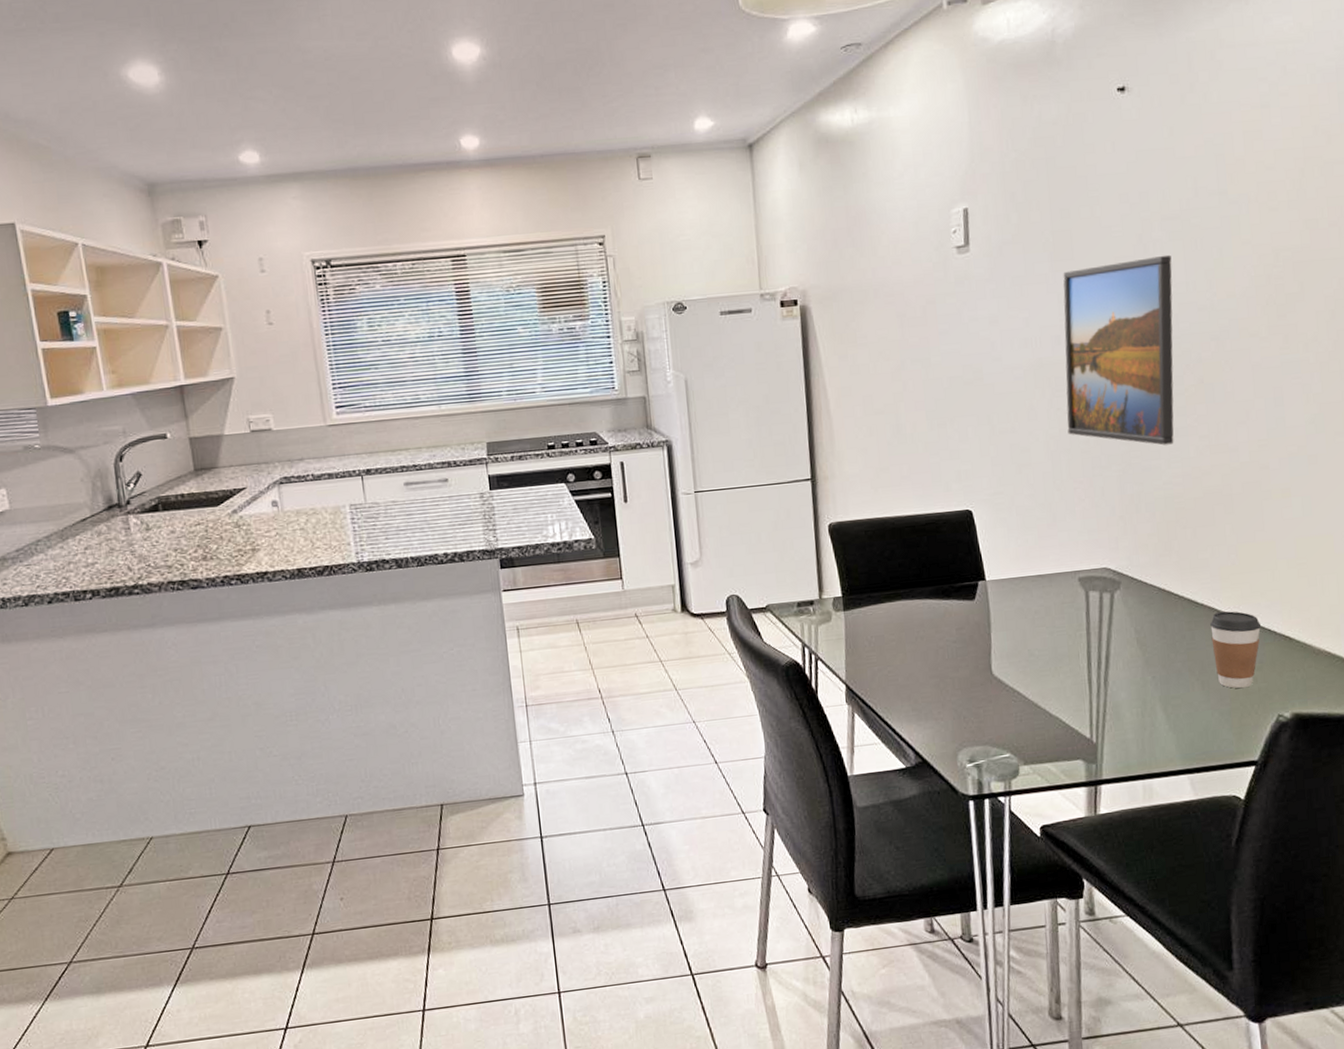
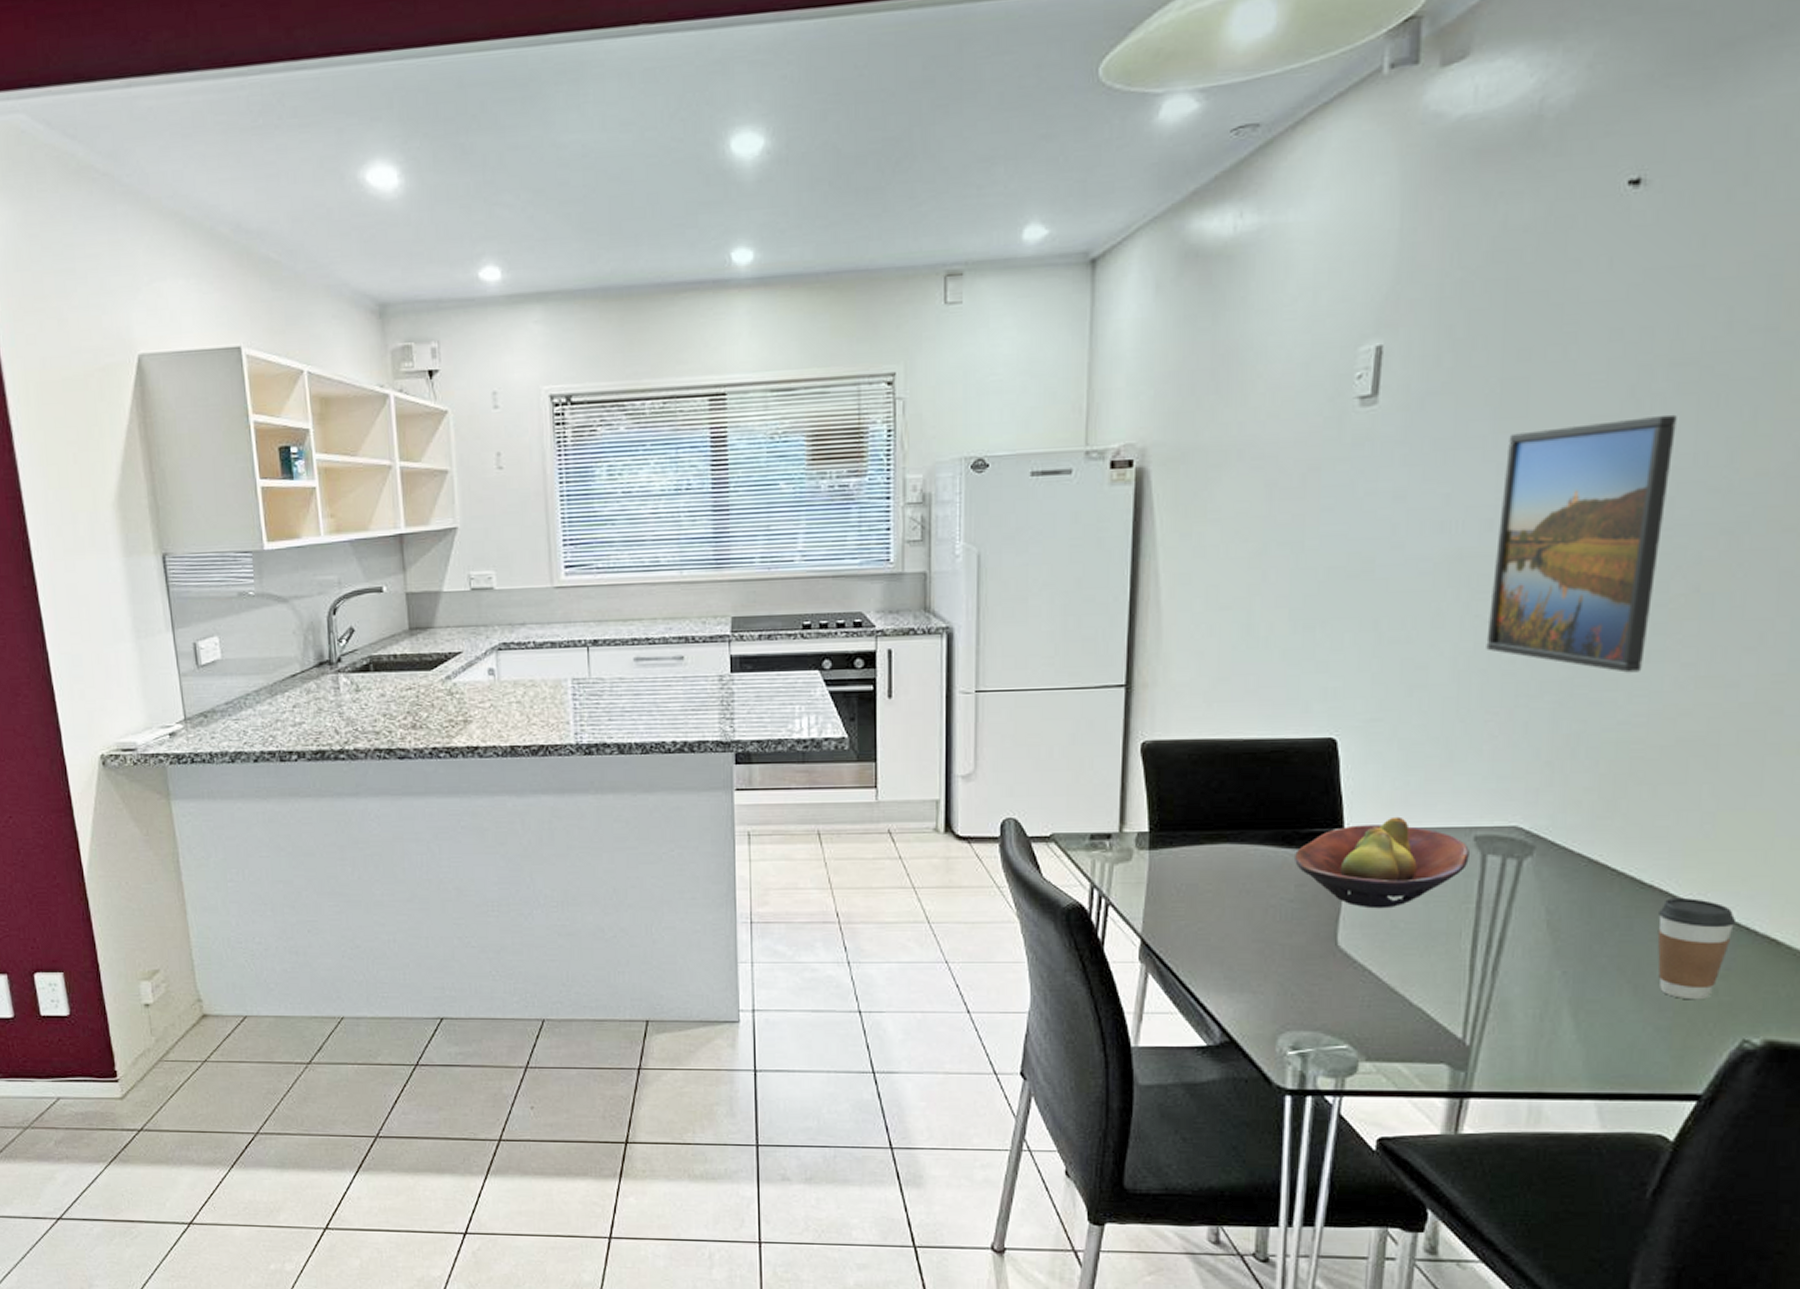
fruit bowl: none [953,567,1077,642] -> present [1295,816,1469,909]

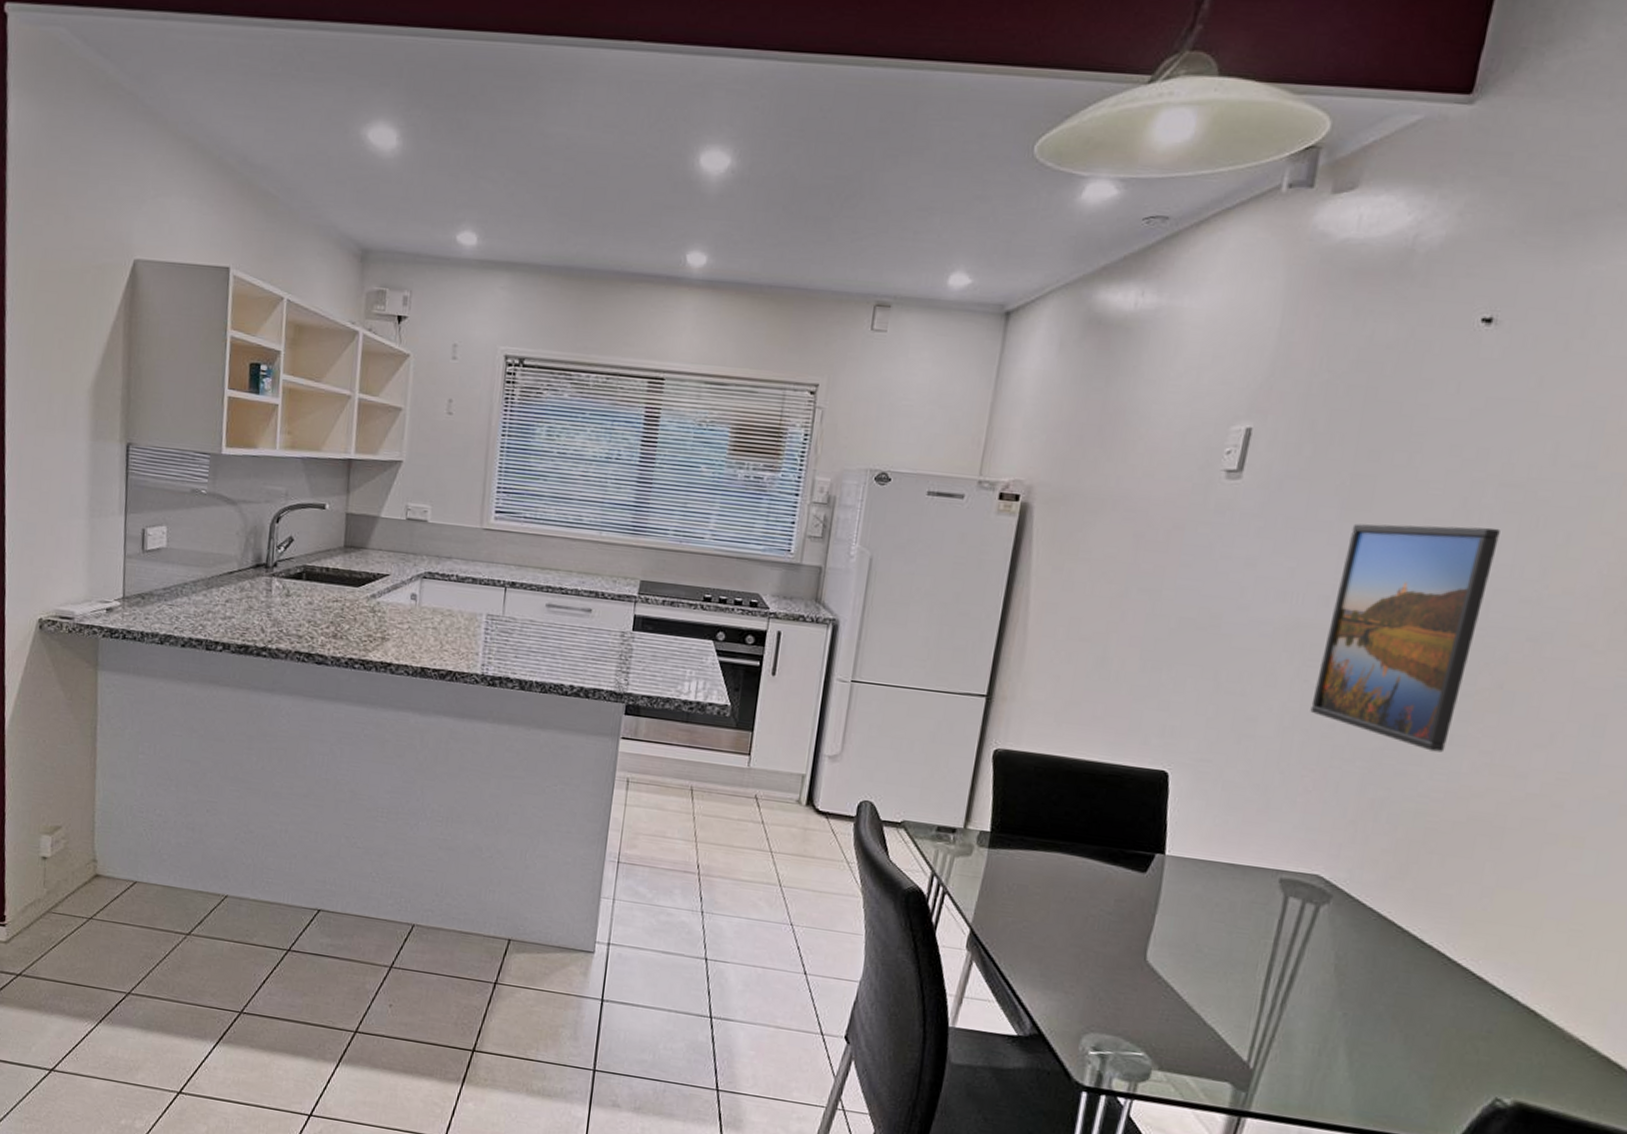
fruit bowl: present [1295,816,1469,909] -> none [1117,850,1274,933]
coffee cup: present [1657,897,1737,1000] -> none [1427,959,1502,1057]

